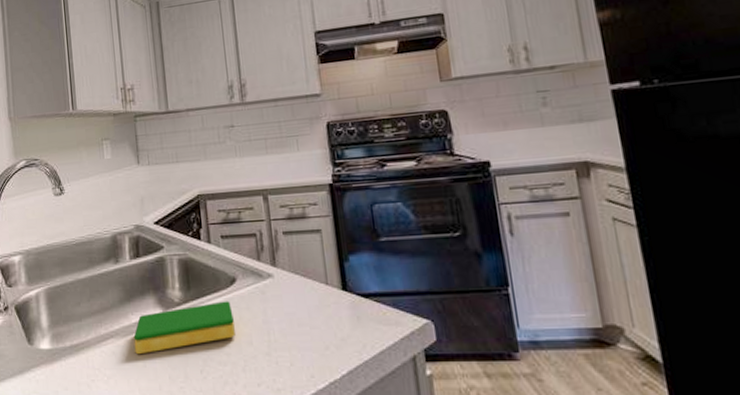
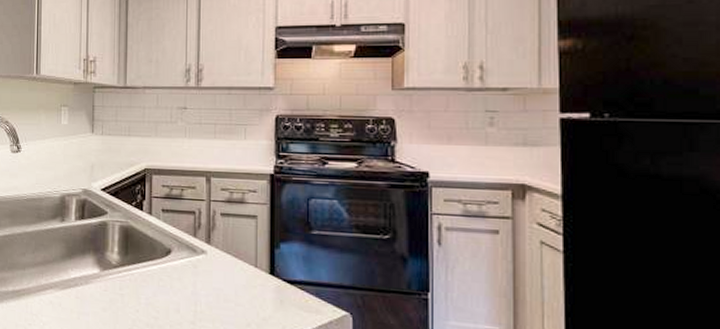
dish sponge: present [133,301,235,355] -> none [71,269,165,307]

